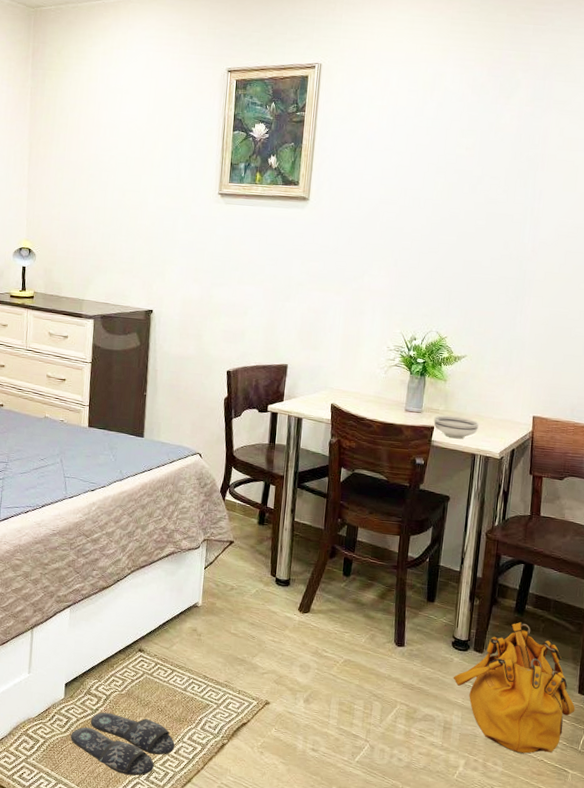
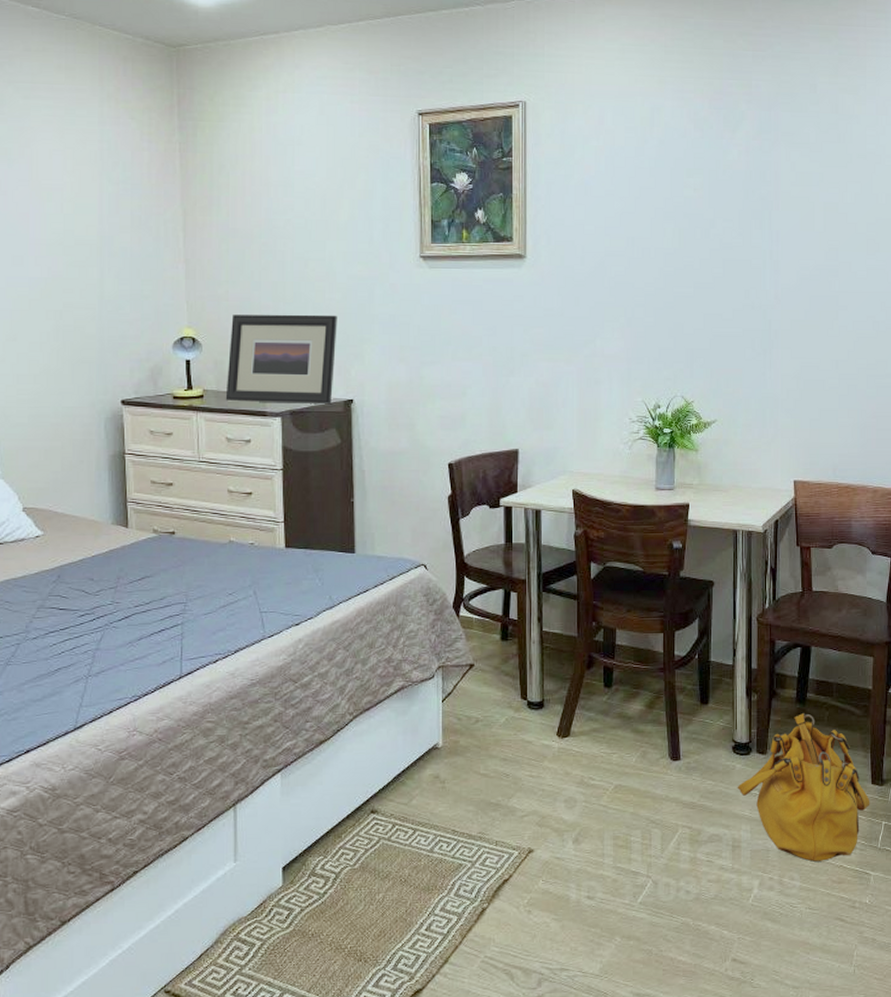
picture frame: none [51,232,146,313] -> present [225,314,337,405]
slippers: present [70,712,175,775] -> none [295,894,425,968]
bowl: present [433,415,480,438] -> none [688,490,738,514]

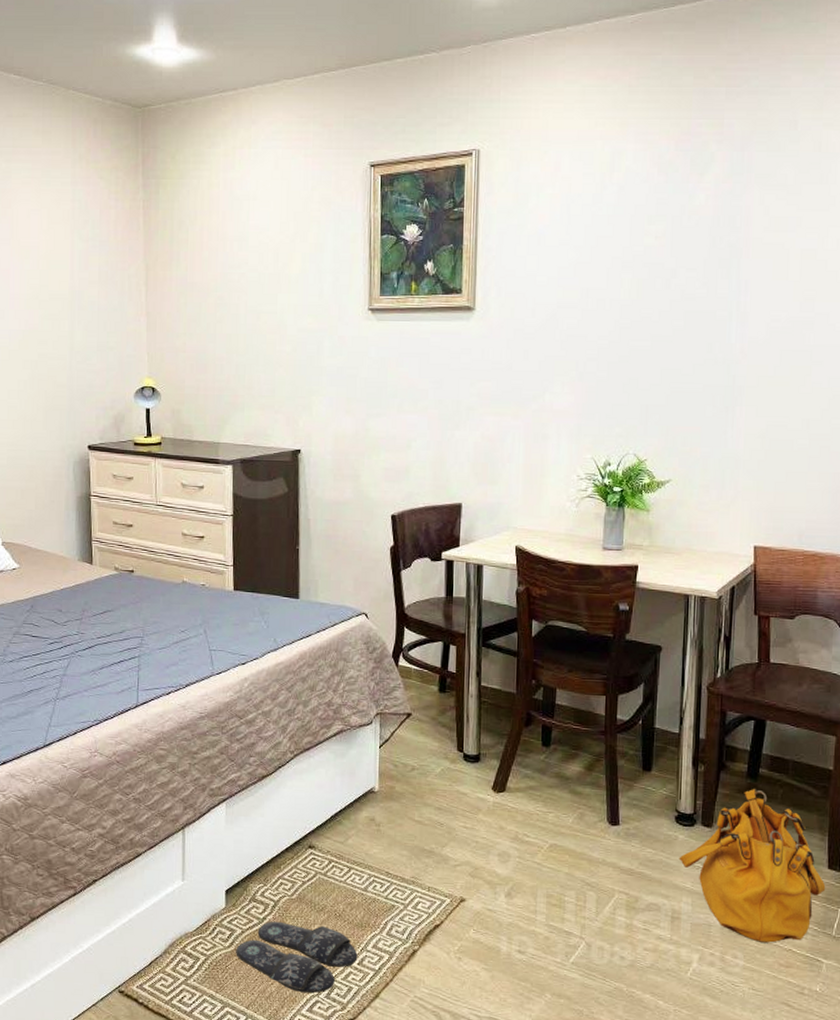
picture frame: present [225,314,337,405] -> none [181,366,287,454]
slippers: none [295,894,425,968] -> present [236,921,358,993]

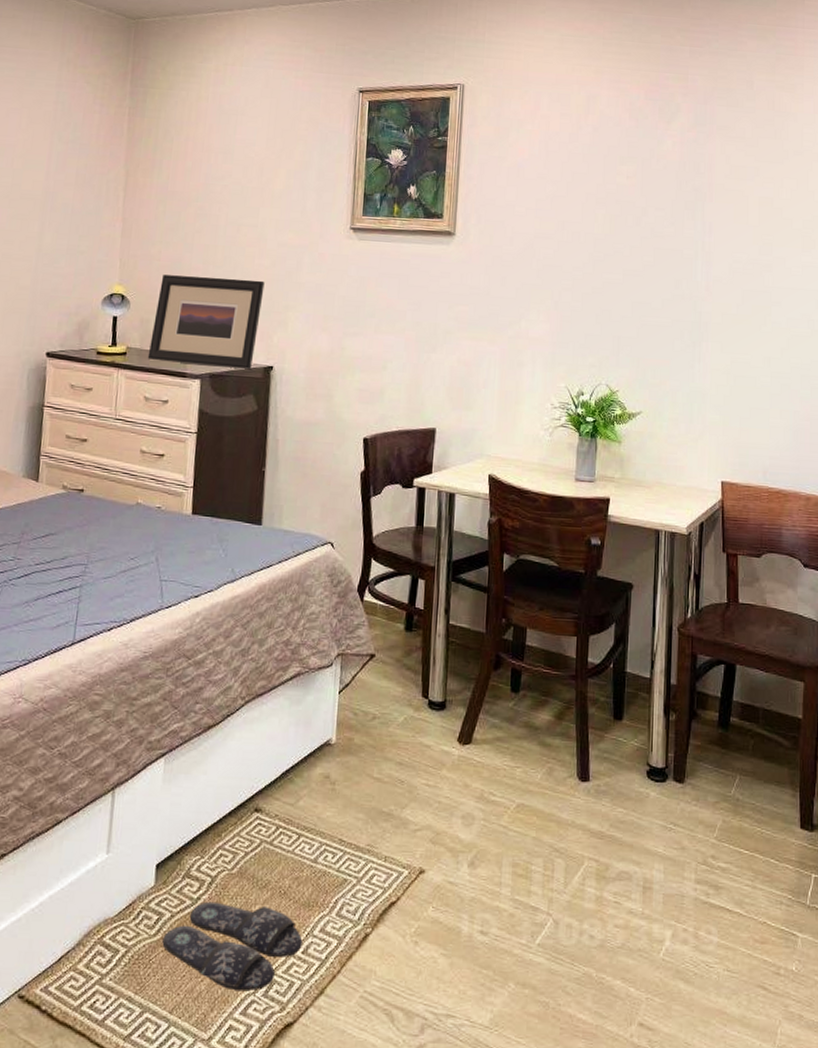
picture frame: none [181,366,287,454] -> present [147,275,265,370]
handbag: present [679,789,826,943] -> none [650,740,799,915]

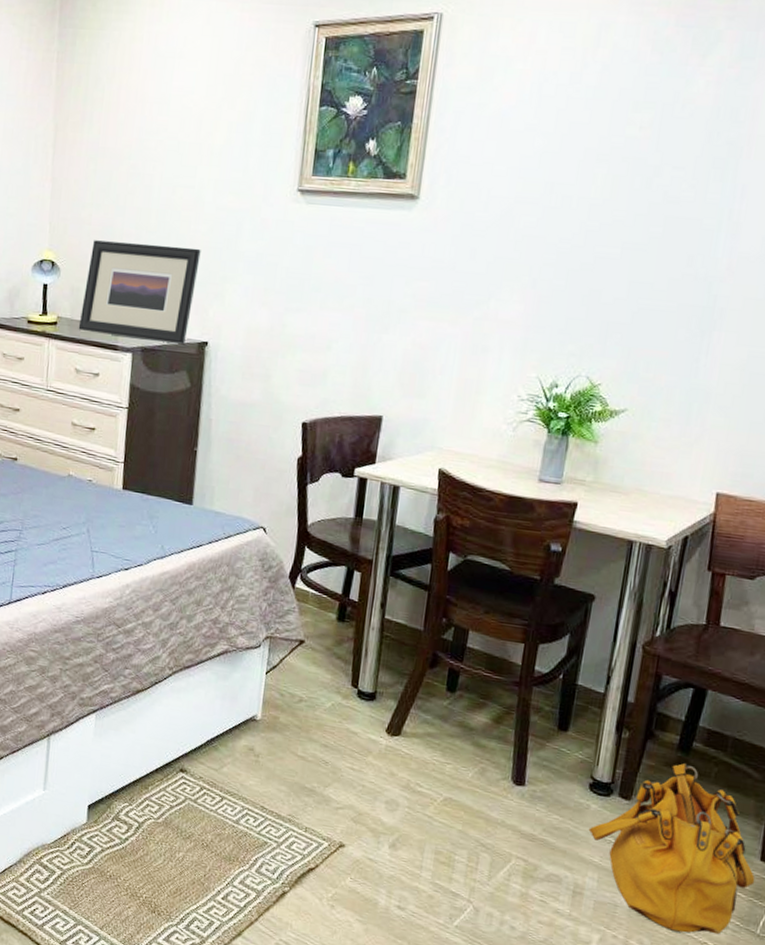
slippers: present [162,901,303,991] -> none [93,843,223,922]
handbag: none [650,740,799,915] -> present [588,763,755,935]

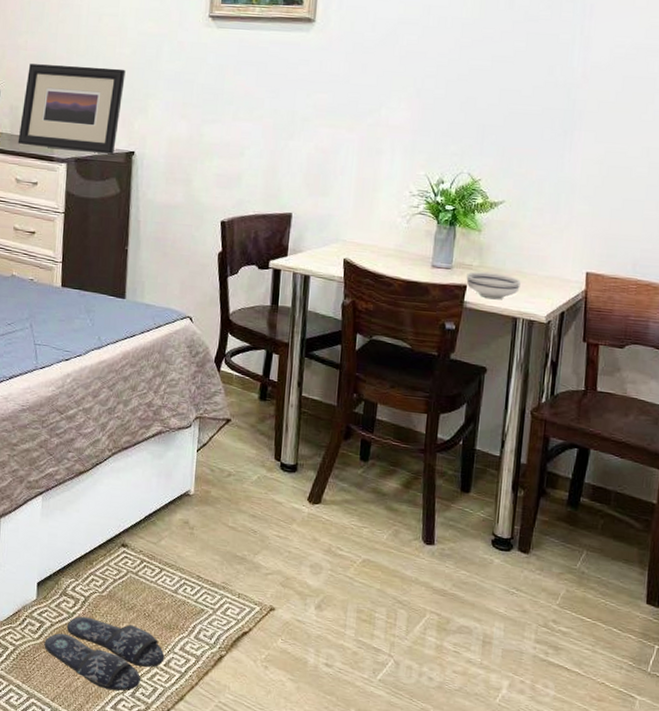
slippers: none [93,843,223,922] -> present [44,616,165,691]
bowl: none [577,488,641,520] -> present [466,271,522,299]
handbag: present [588,763,755,935] -> none [493,517,643,675]

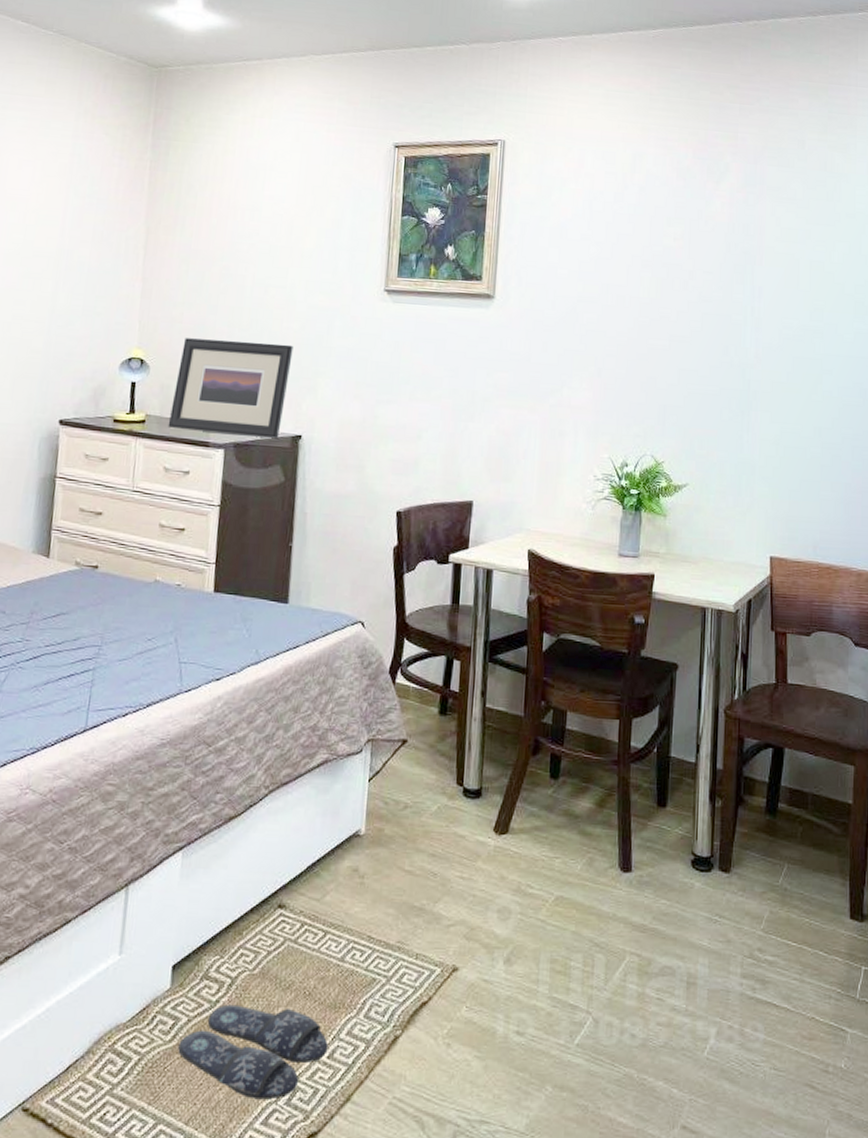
bowl: present [466,271,522,299] -> none [653,559,709,588]

